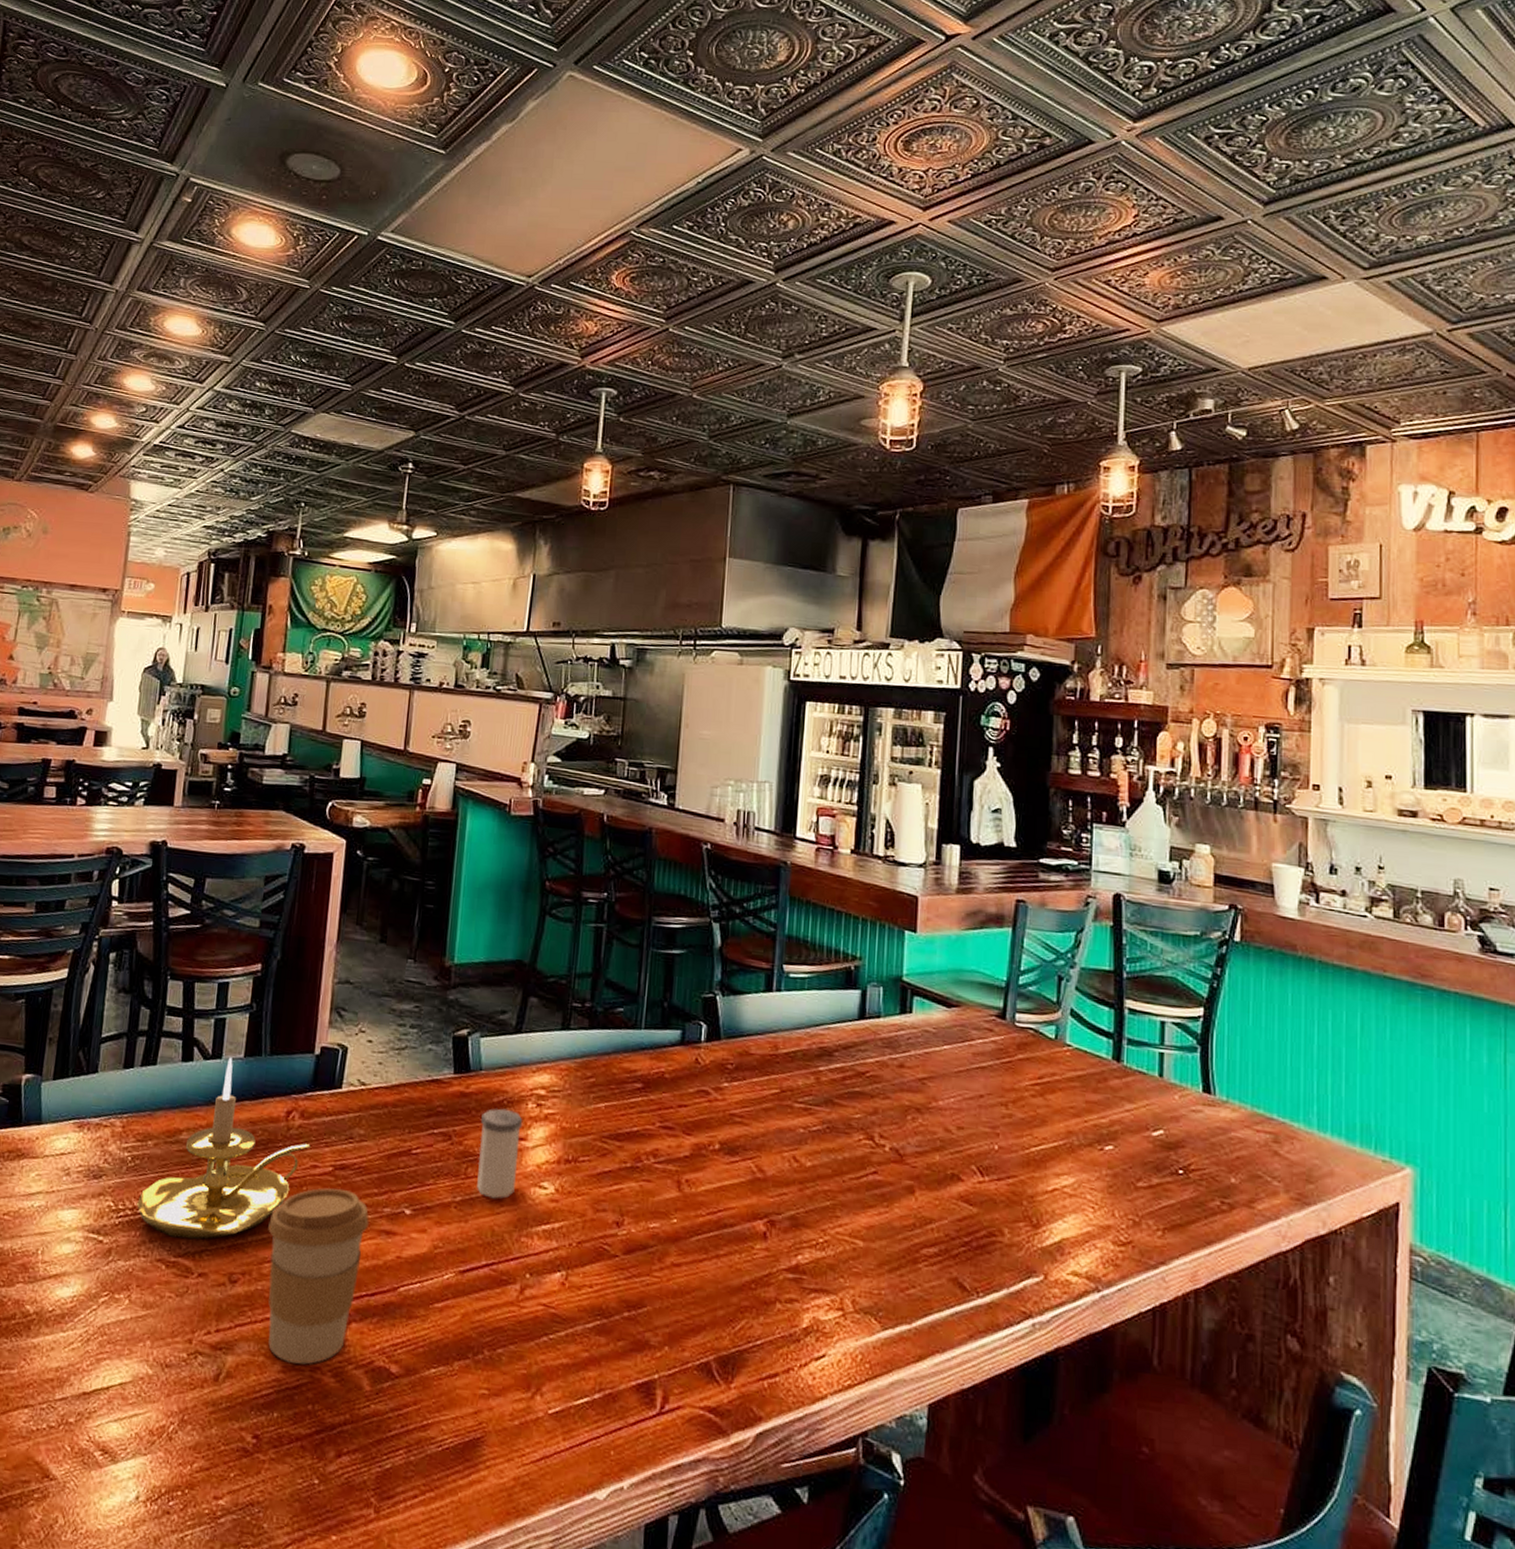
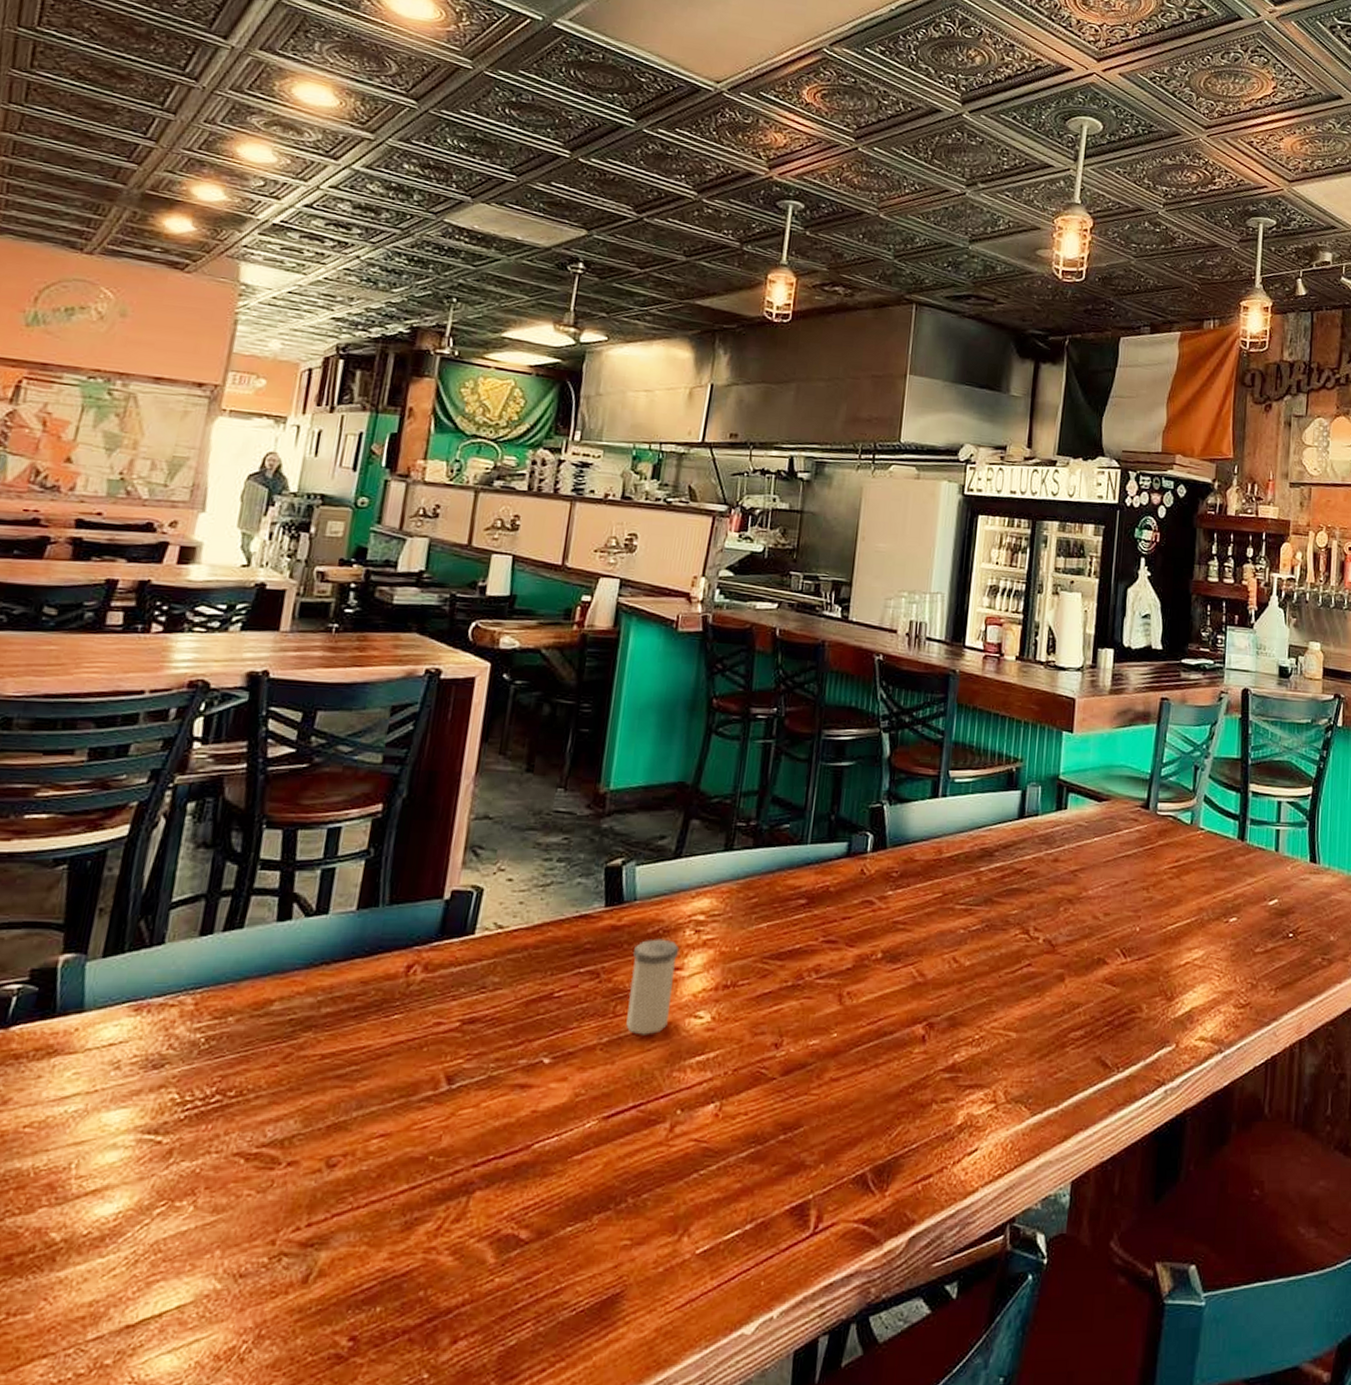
candle holder: present [137,1057,311,1240] -> none [210,911,435,1125]
coffee cup: present [268,1188,369,1365] -> none [373,1044,501,1247]

